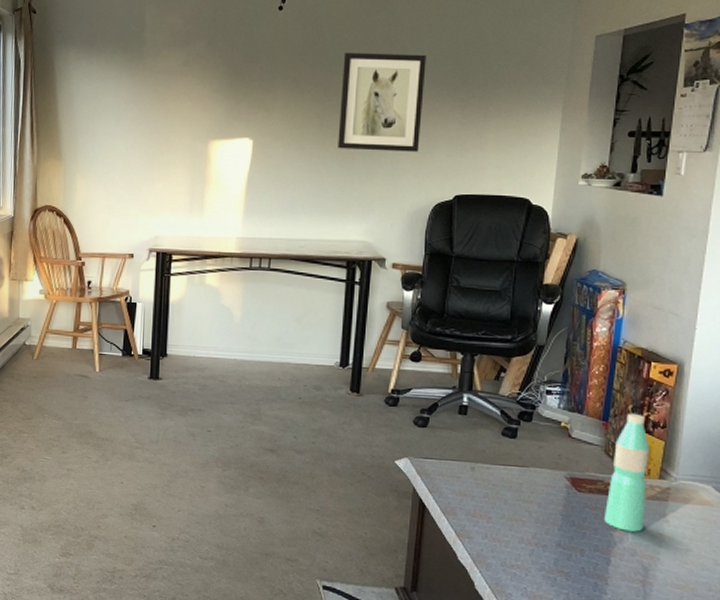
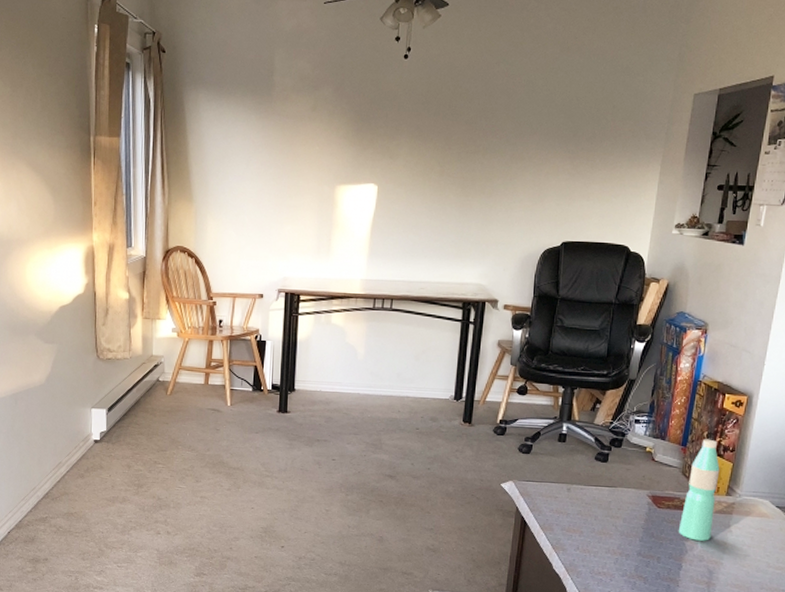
wall art: present [338,53,426,152] -> none [457,103,541,200]

